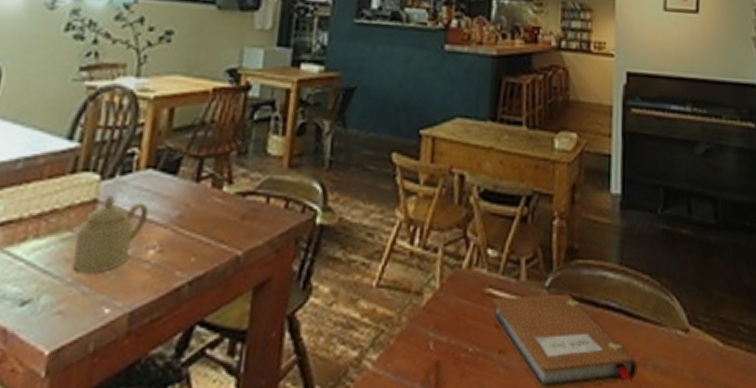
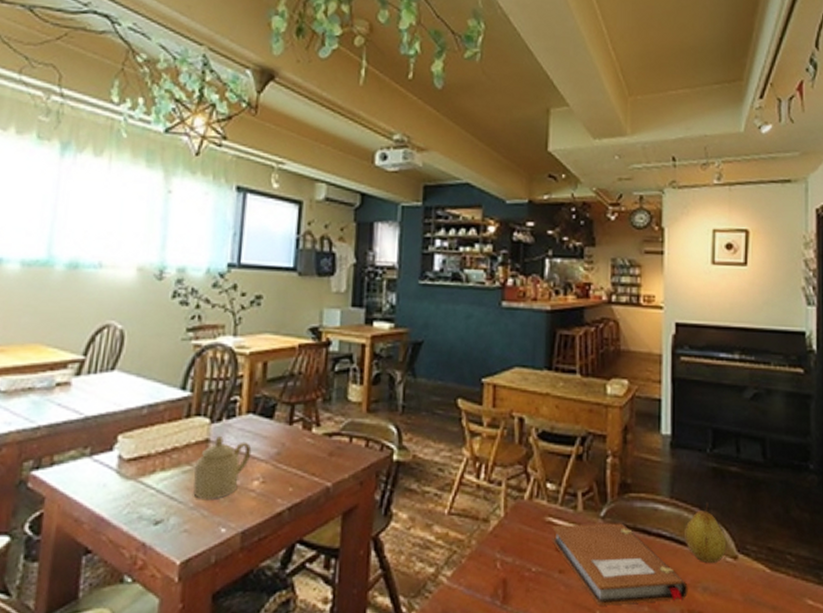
fruit: none [634,269,678,338] -> present [685,502,727,564]

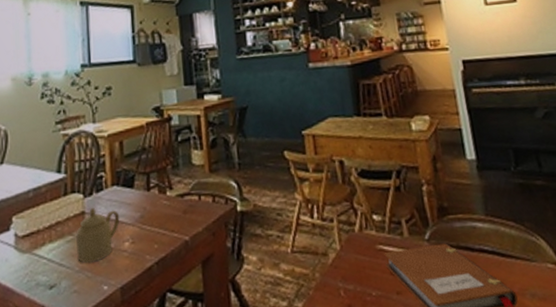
fruit: present [685,502,727,564] -> none [504,215,546,272]

